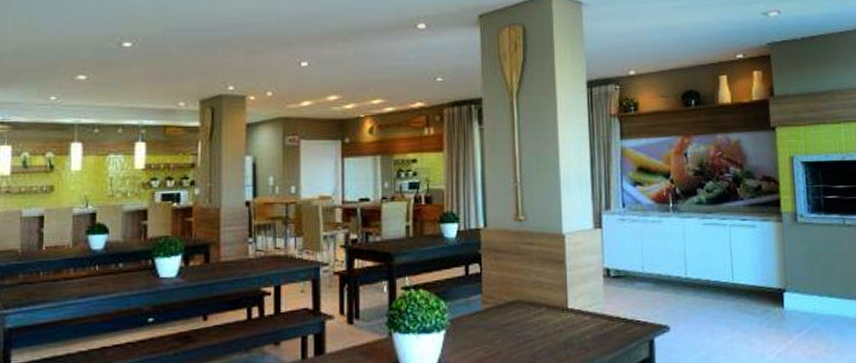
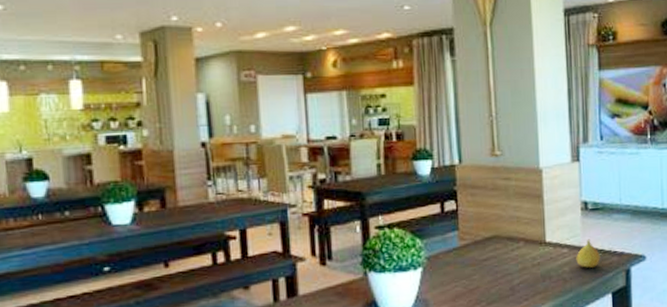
fruit: none [598,307,623,337] -> present [576,239,600,268]

